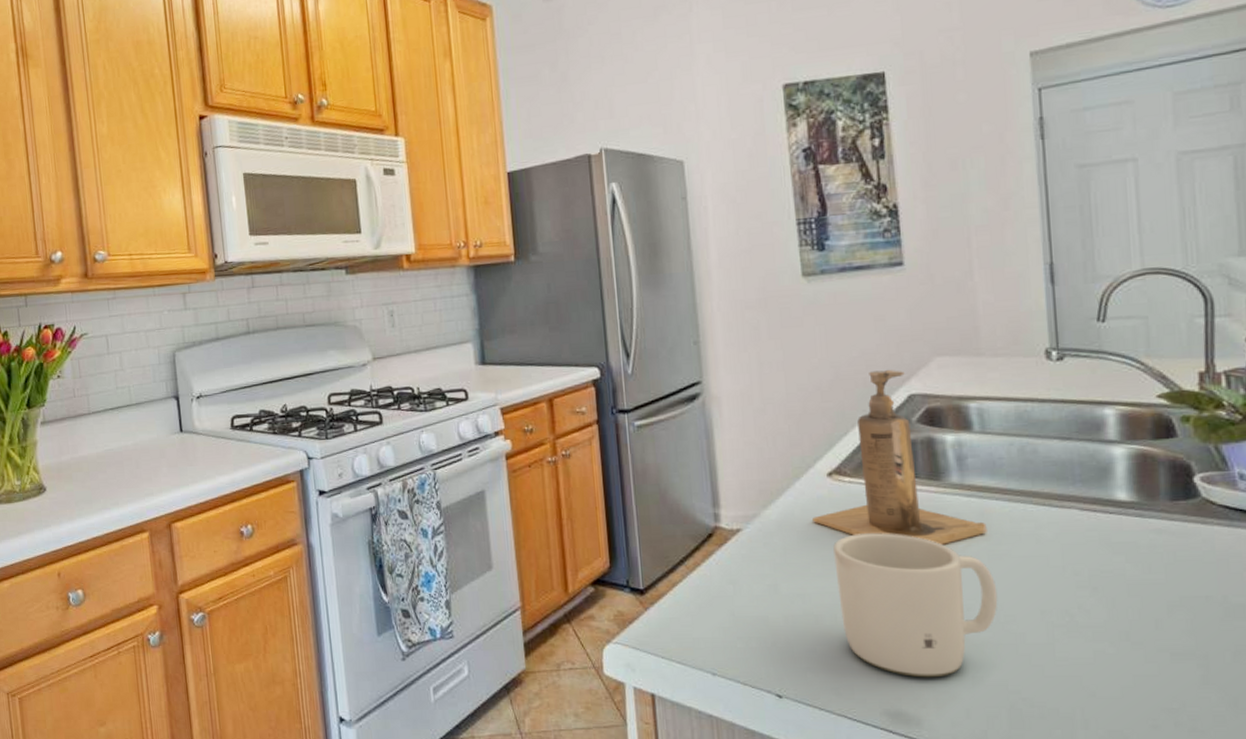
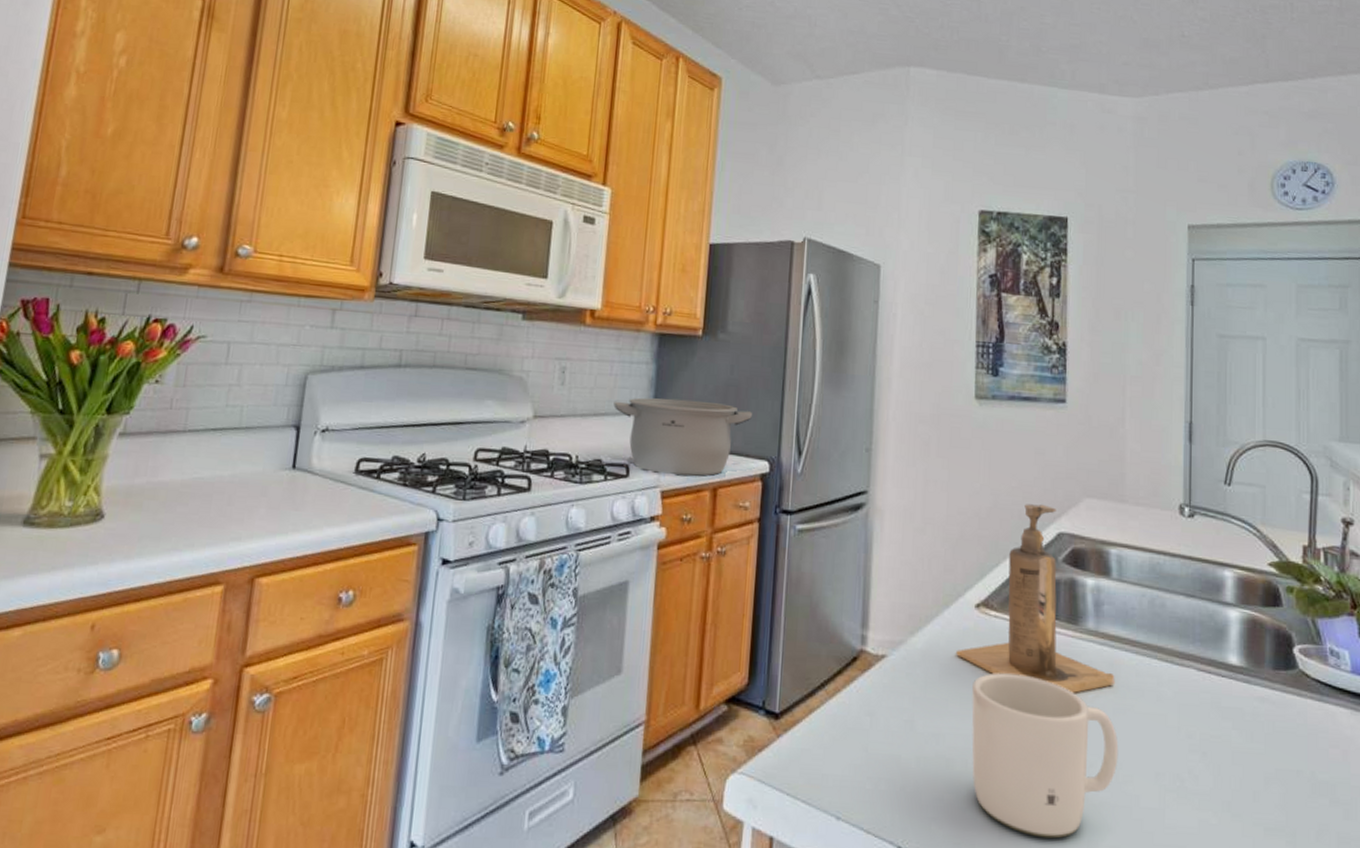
cooking pot: none [442,321,575,393] -> present [613,397,752,476]

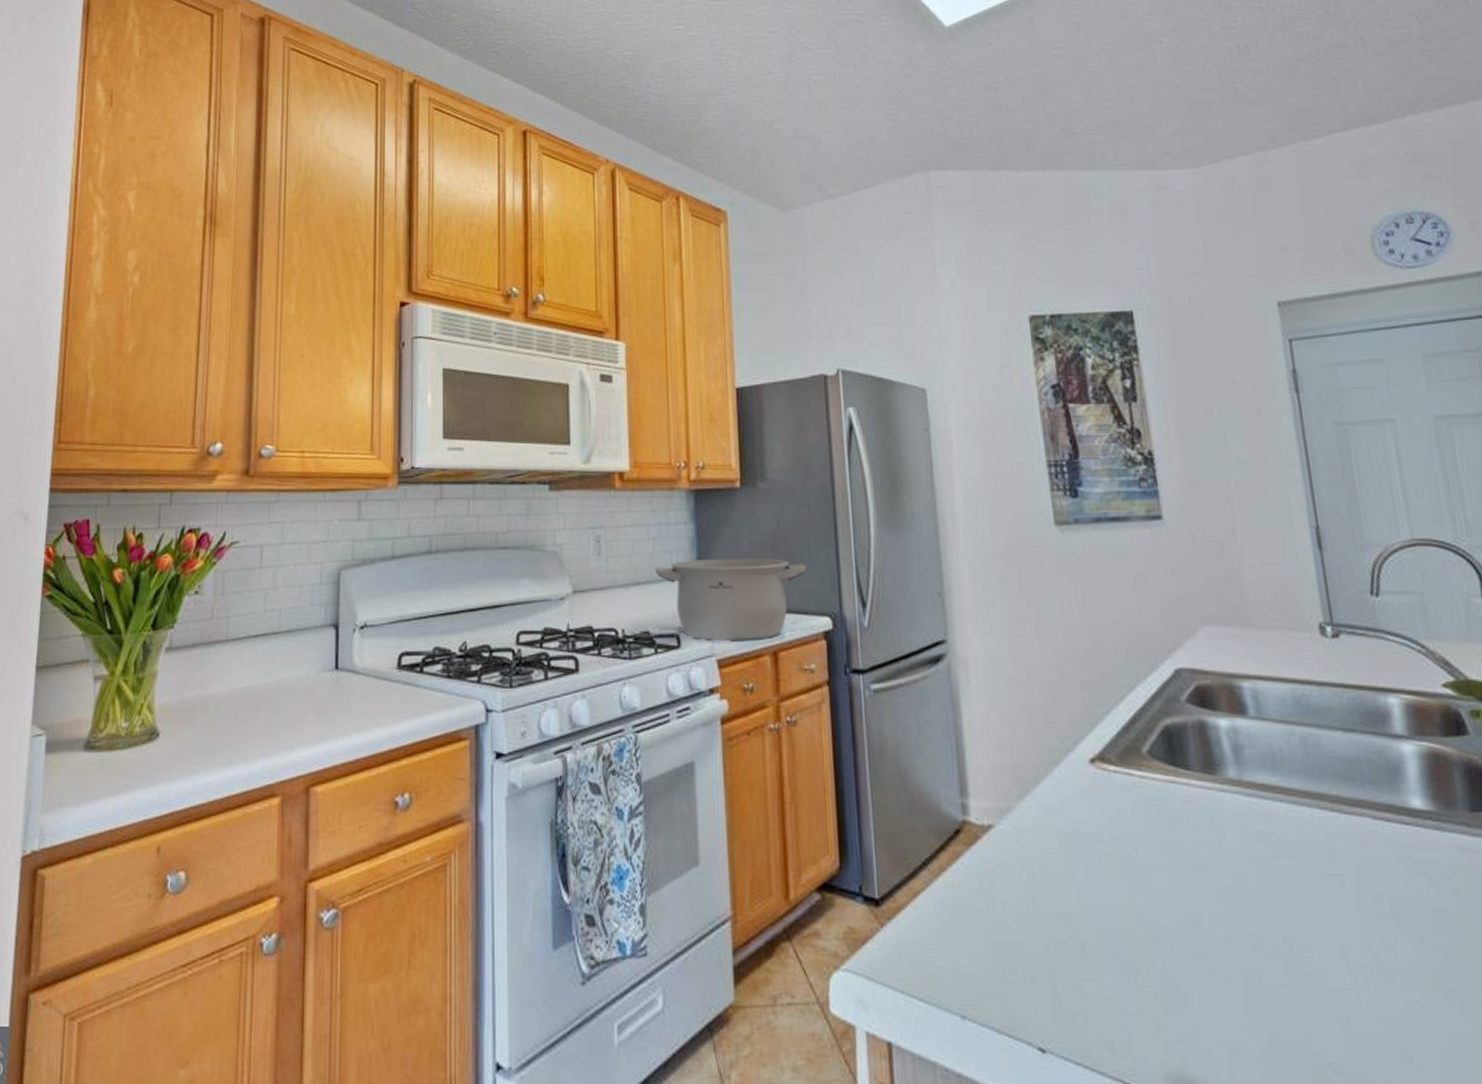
soap dispenser: present [956,504,1116,693] -> none [1075,638,1274,855]
mug: present [971,673,1119,839] -> none [1099,837,1291,1031]

